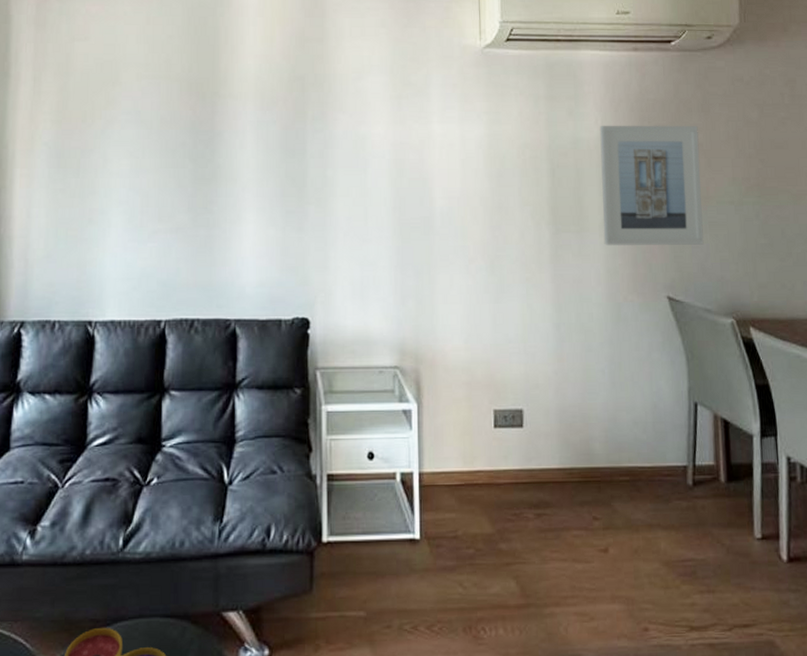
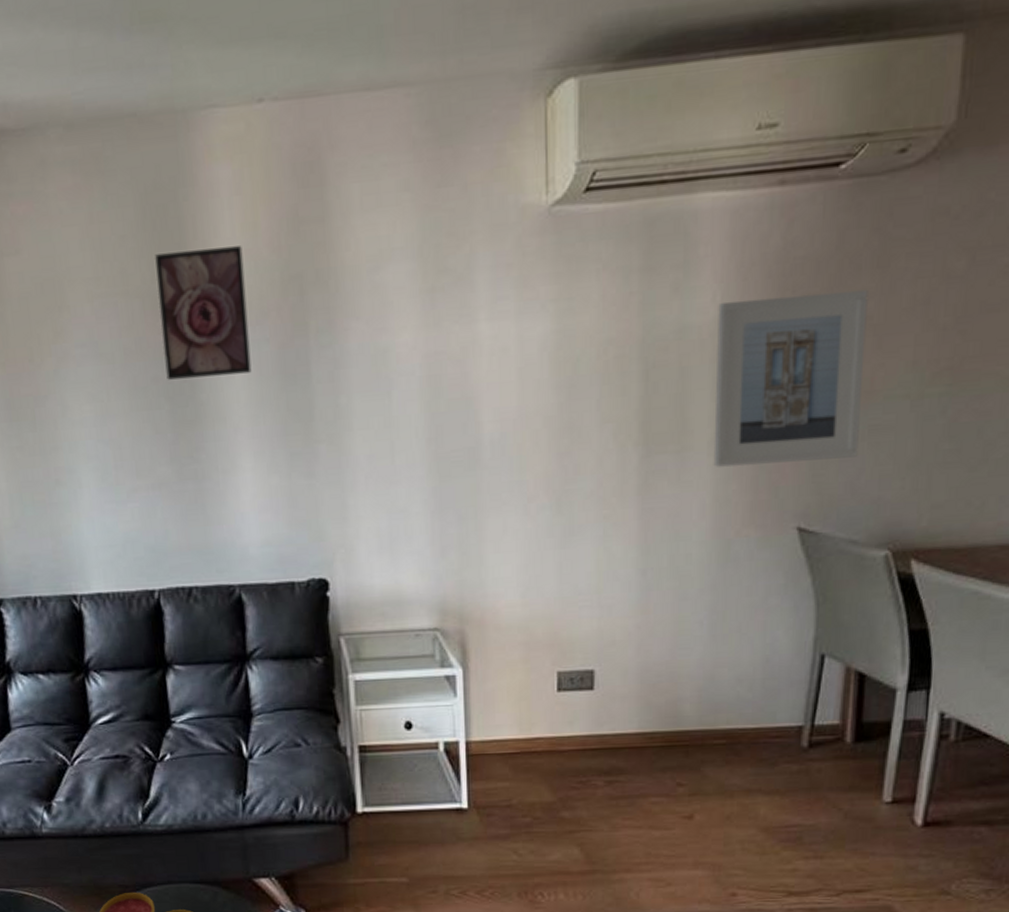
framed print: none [192,52,261,145] -> present [155,246,252,380]

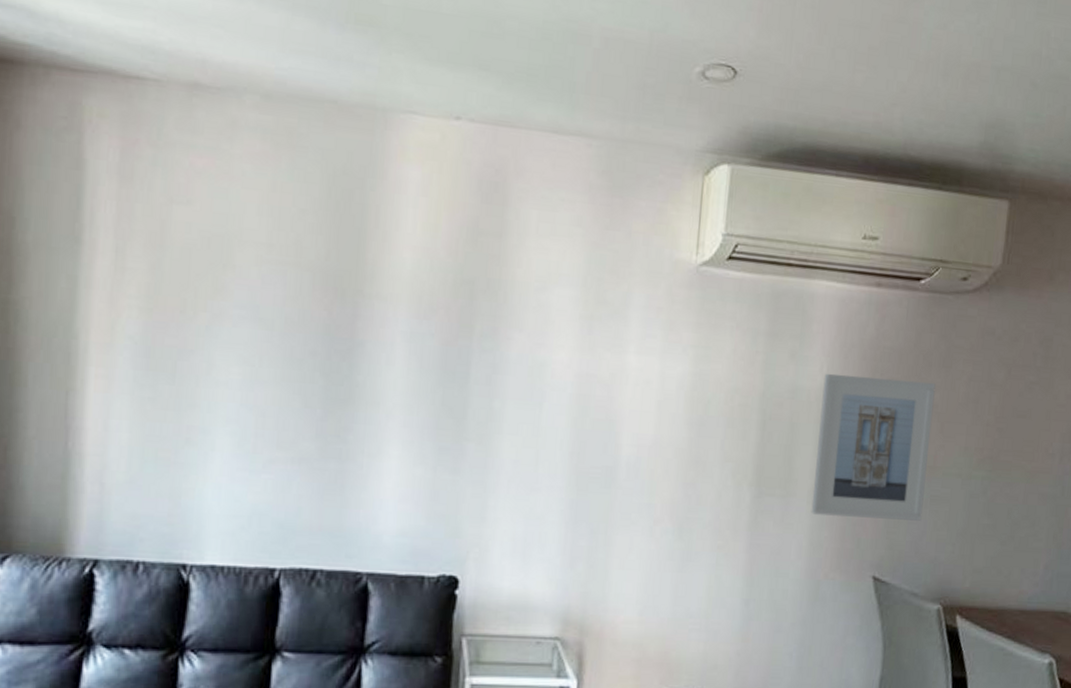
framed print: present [155,246,252,380] -> none [325,234,421,363]

